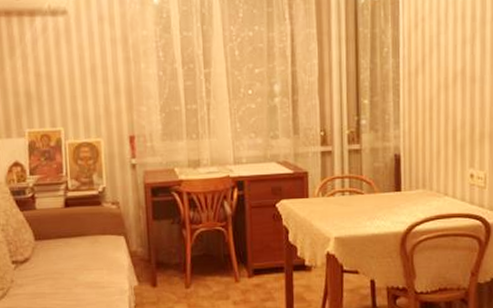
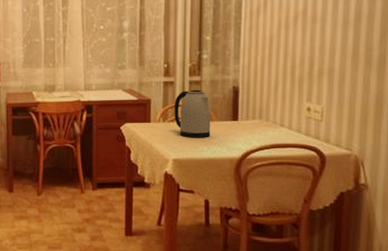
kettle: none [334,159,374,212] -> present [174,89,211,137]

